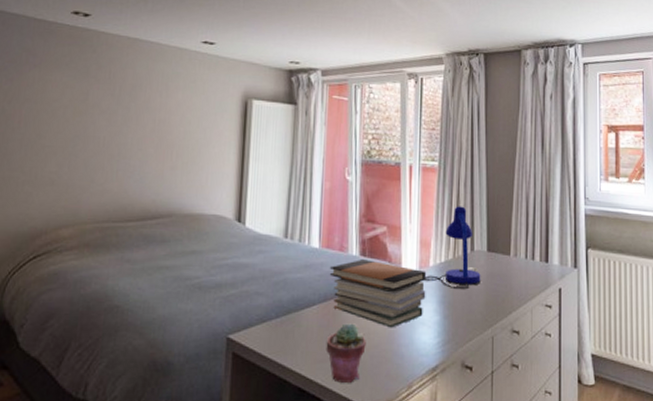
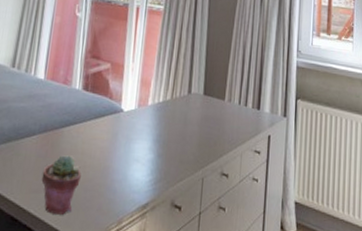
book stack: present [329,260,427,328] -> none [51,93,145,163]
desk lamp: present [425,206,481,290] -> none [143,49,196,131]

